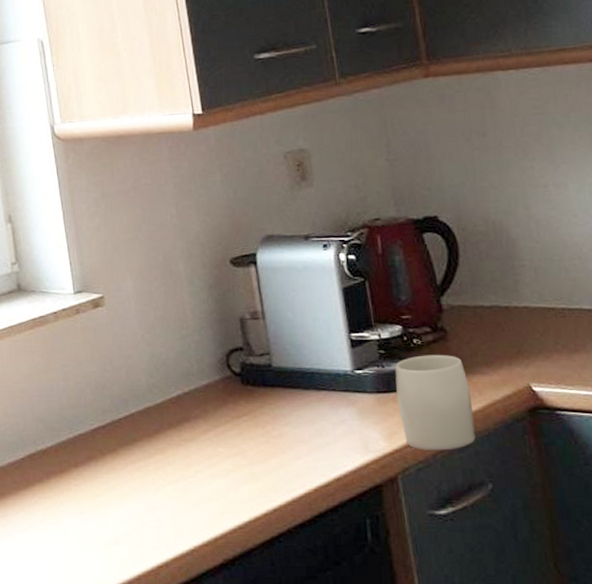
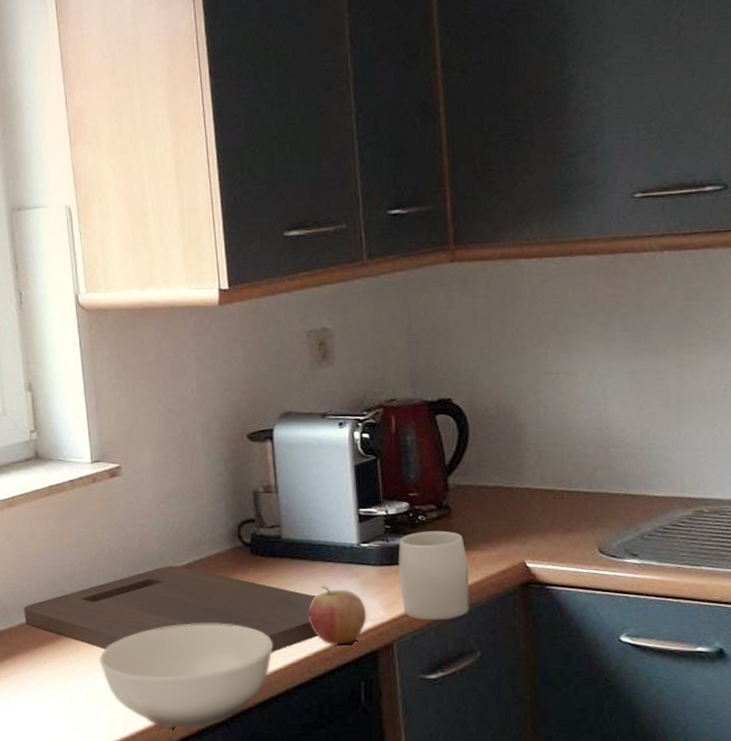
cutting board: none [12,398,317,489] -> present [24,566,318,652]
bowl: none [91,459,270,573] -> present [99,624,272,728]
fruit: none [305,415,367,480] -> present [308,585,367,645]

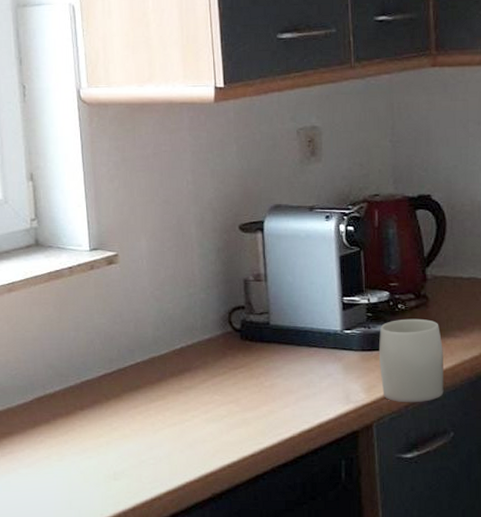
cutting board: present [24,566,318,652] -> none [21,350,303,432]
bowl: present [99,624,272,728] -> none [94,405,259,505]
fruit: present [308,585,367,645] -> none [293,369,349,426]

